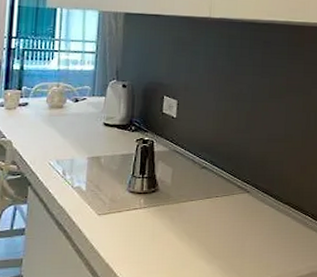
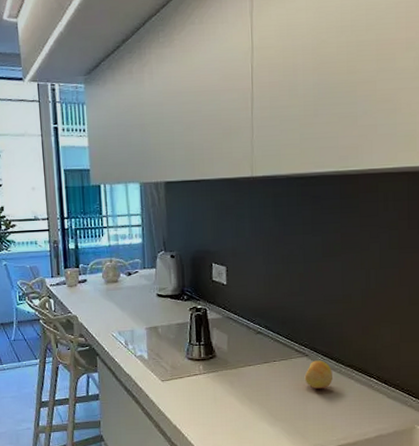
fruit: none [244,197,272,225] -> present [304,360,334,389]

